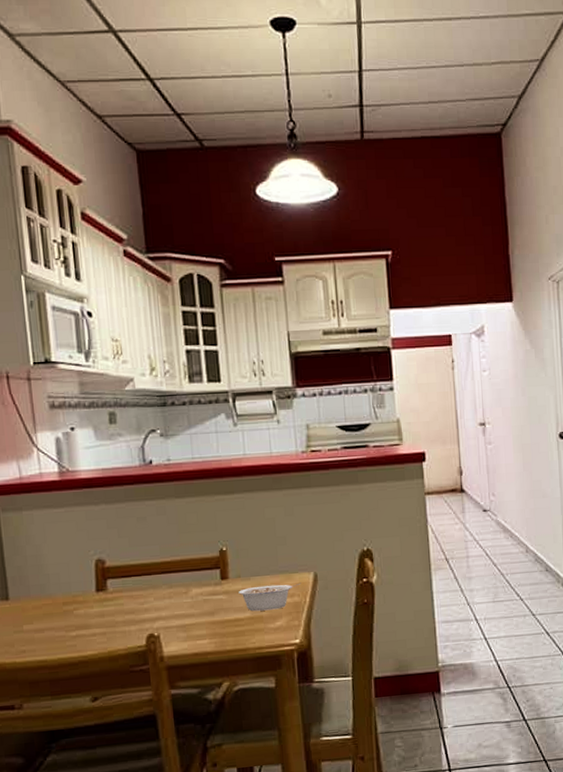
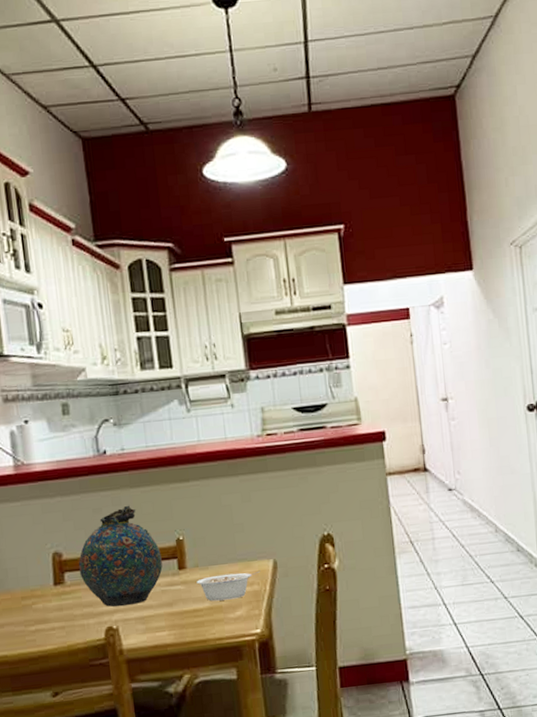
snuff bottle: none [121,515,205,615] -> present [78,505,163,607]

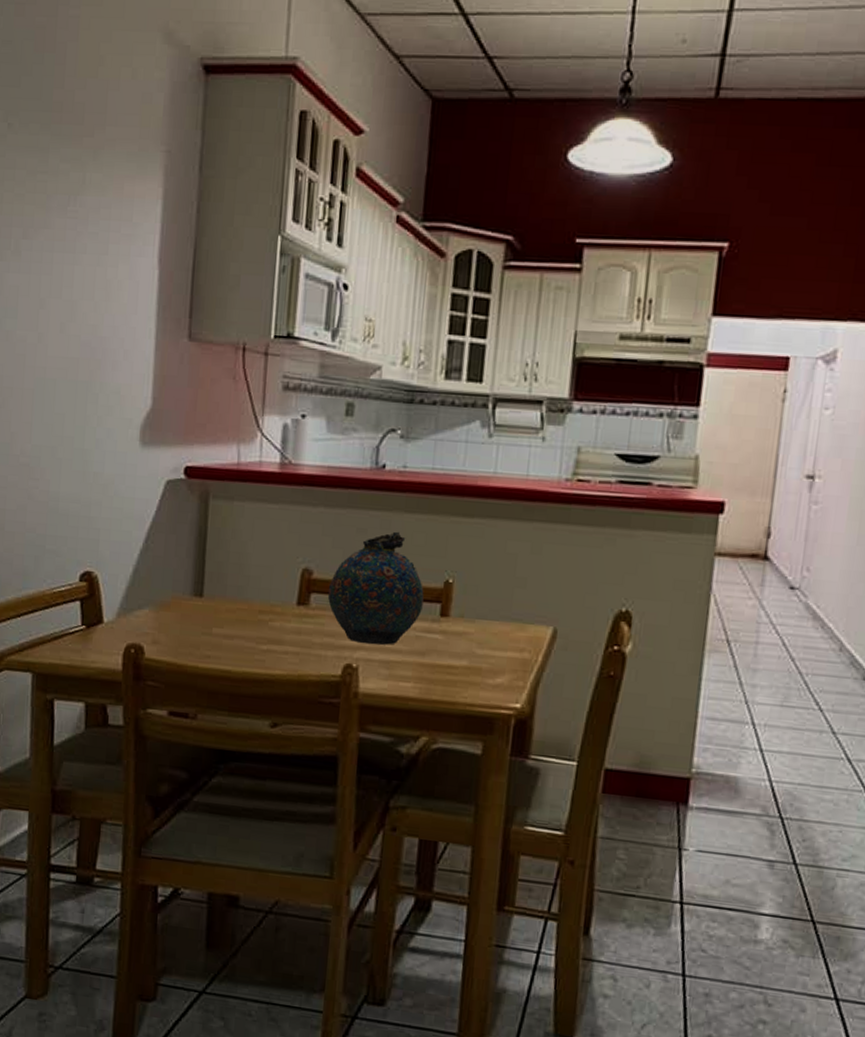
legume: present [196,570,261,601] -> none [458,631,536,664]

